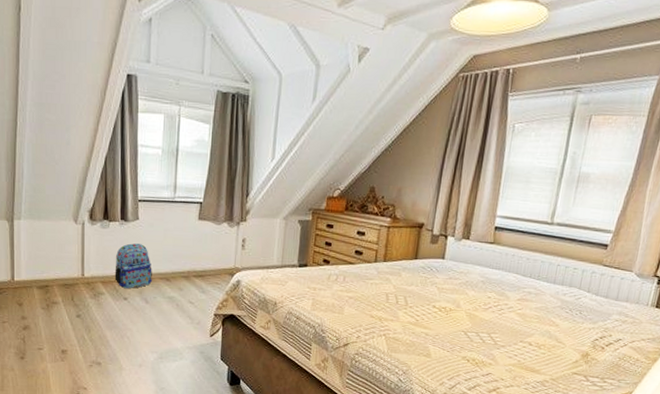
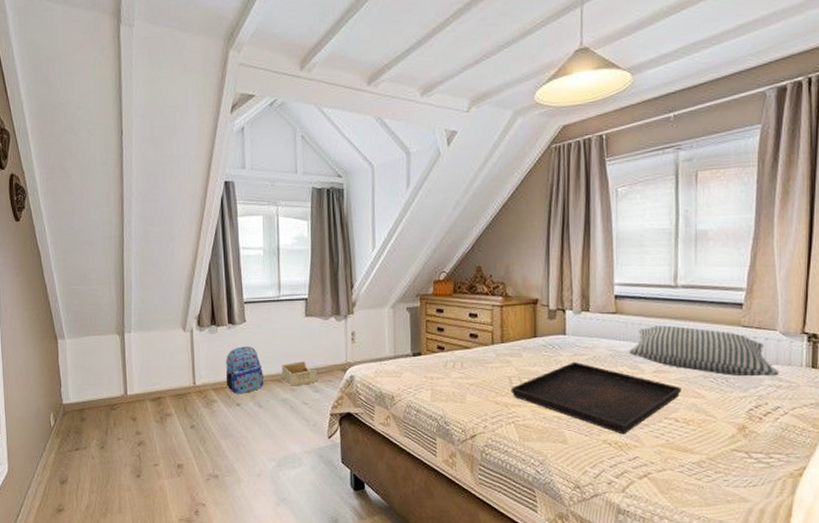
storage bin: none [170,262,206,286] -> present [281,361,318,386]
serving tray: none [386,284,540,353] -> present [510,361,681,435]
pillow: none [499,258,627,312] -> present [629,325,780,377]

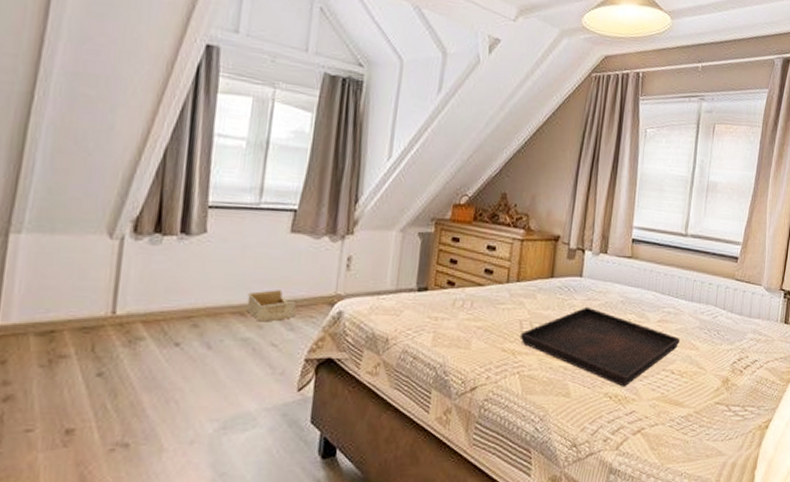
backpack: present [225,346,264,395] -> none [163,265,221,330]
pillow: present [629,325,780,377] -> none [638,273,760,330]

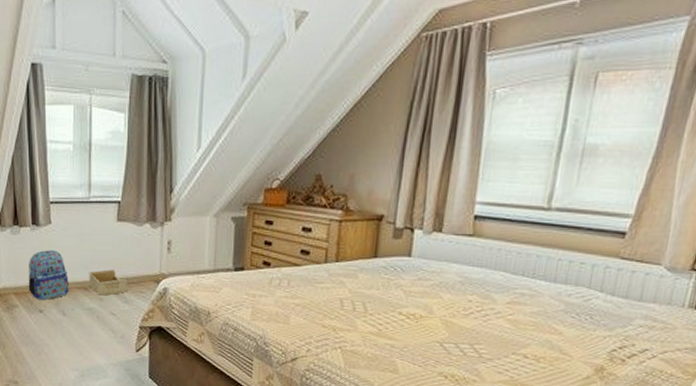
backpack: none [163,265,221,330] -> present [28,250,69,301]
serving tray: present [520,306,680,387] -> none [341,286,537,368]

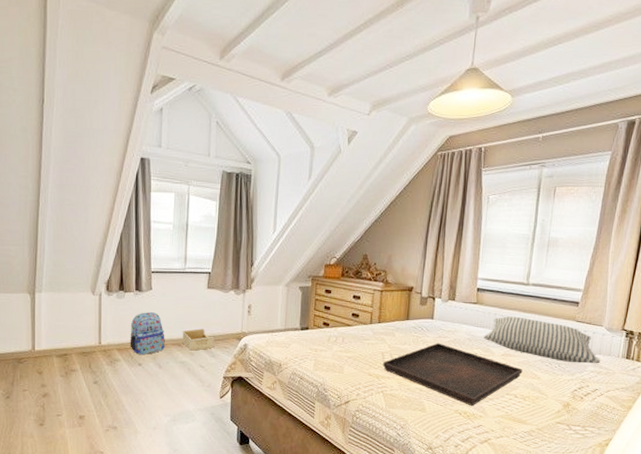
serving tray: none [341,286,537,368] -> present [382,342,523,406]
pillow: none [482,252,655,316] -> present [484,316,601,364]

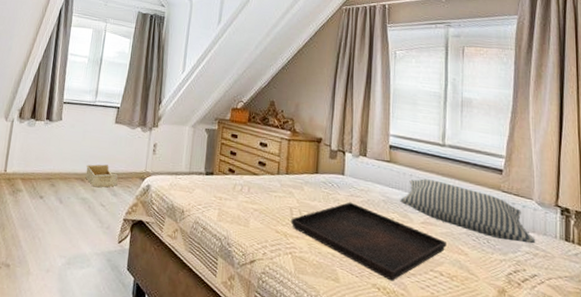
backpack: present [130,312,165,355] -> none [34,142,69,188]

